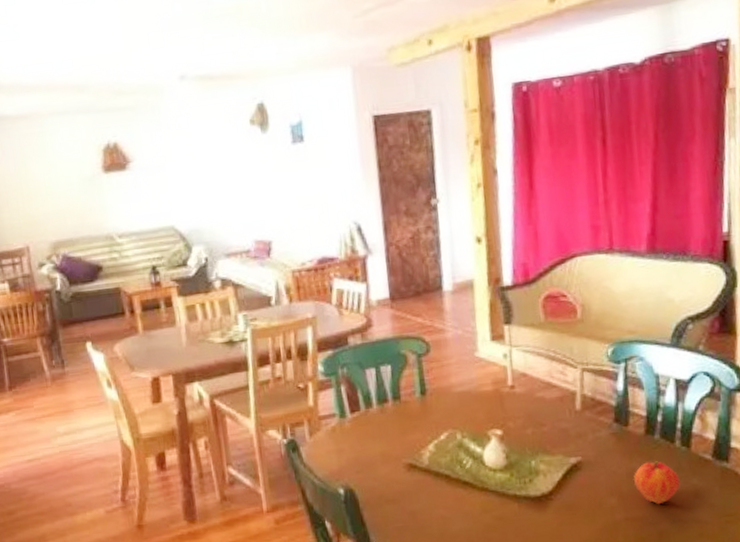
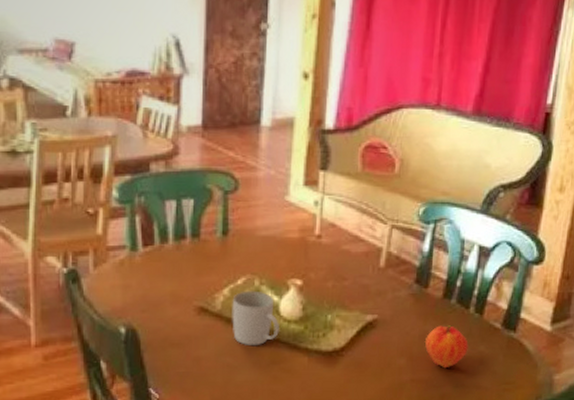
mug: none [438,444,488,497] -> present [232,290,280,346]

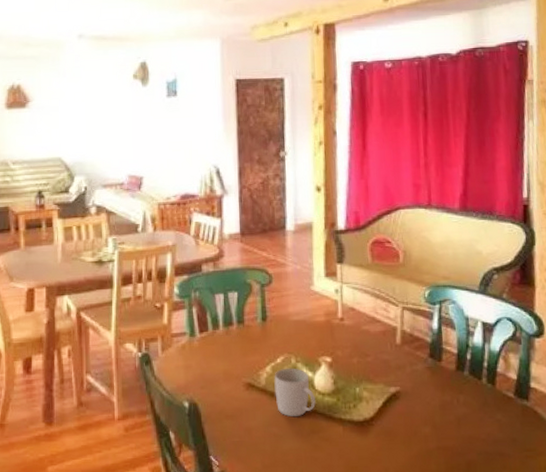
fruit: present [424,325,469,369] -> none [445,395,486,436]

